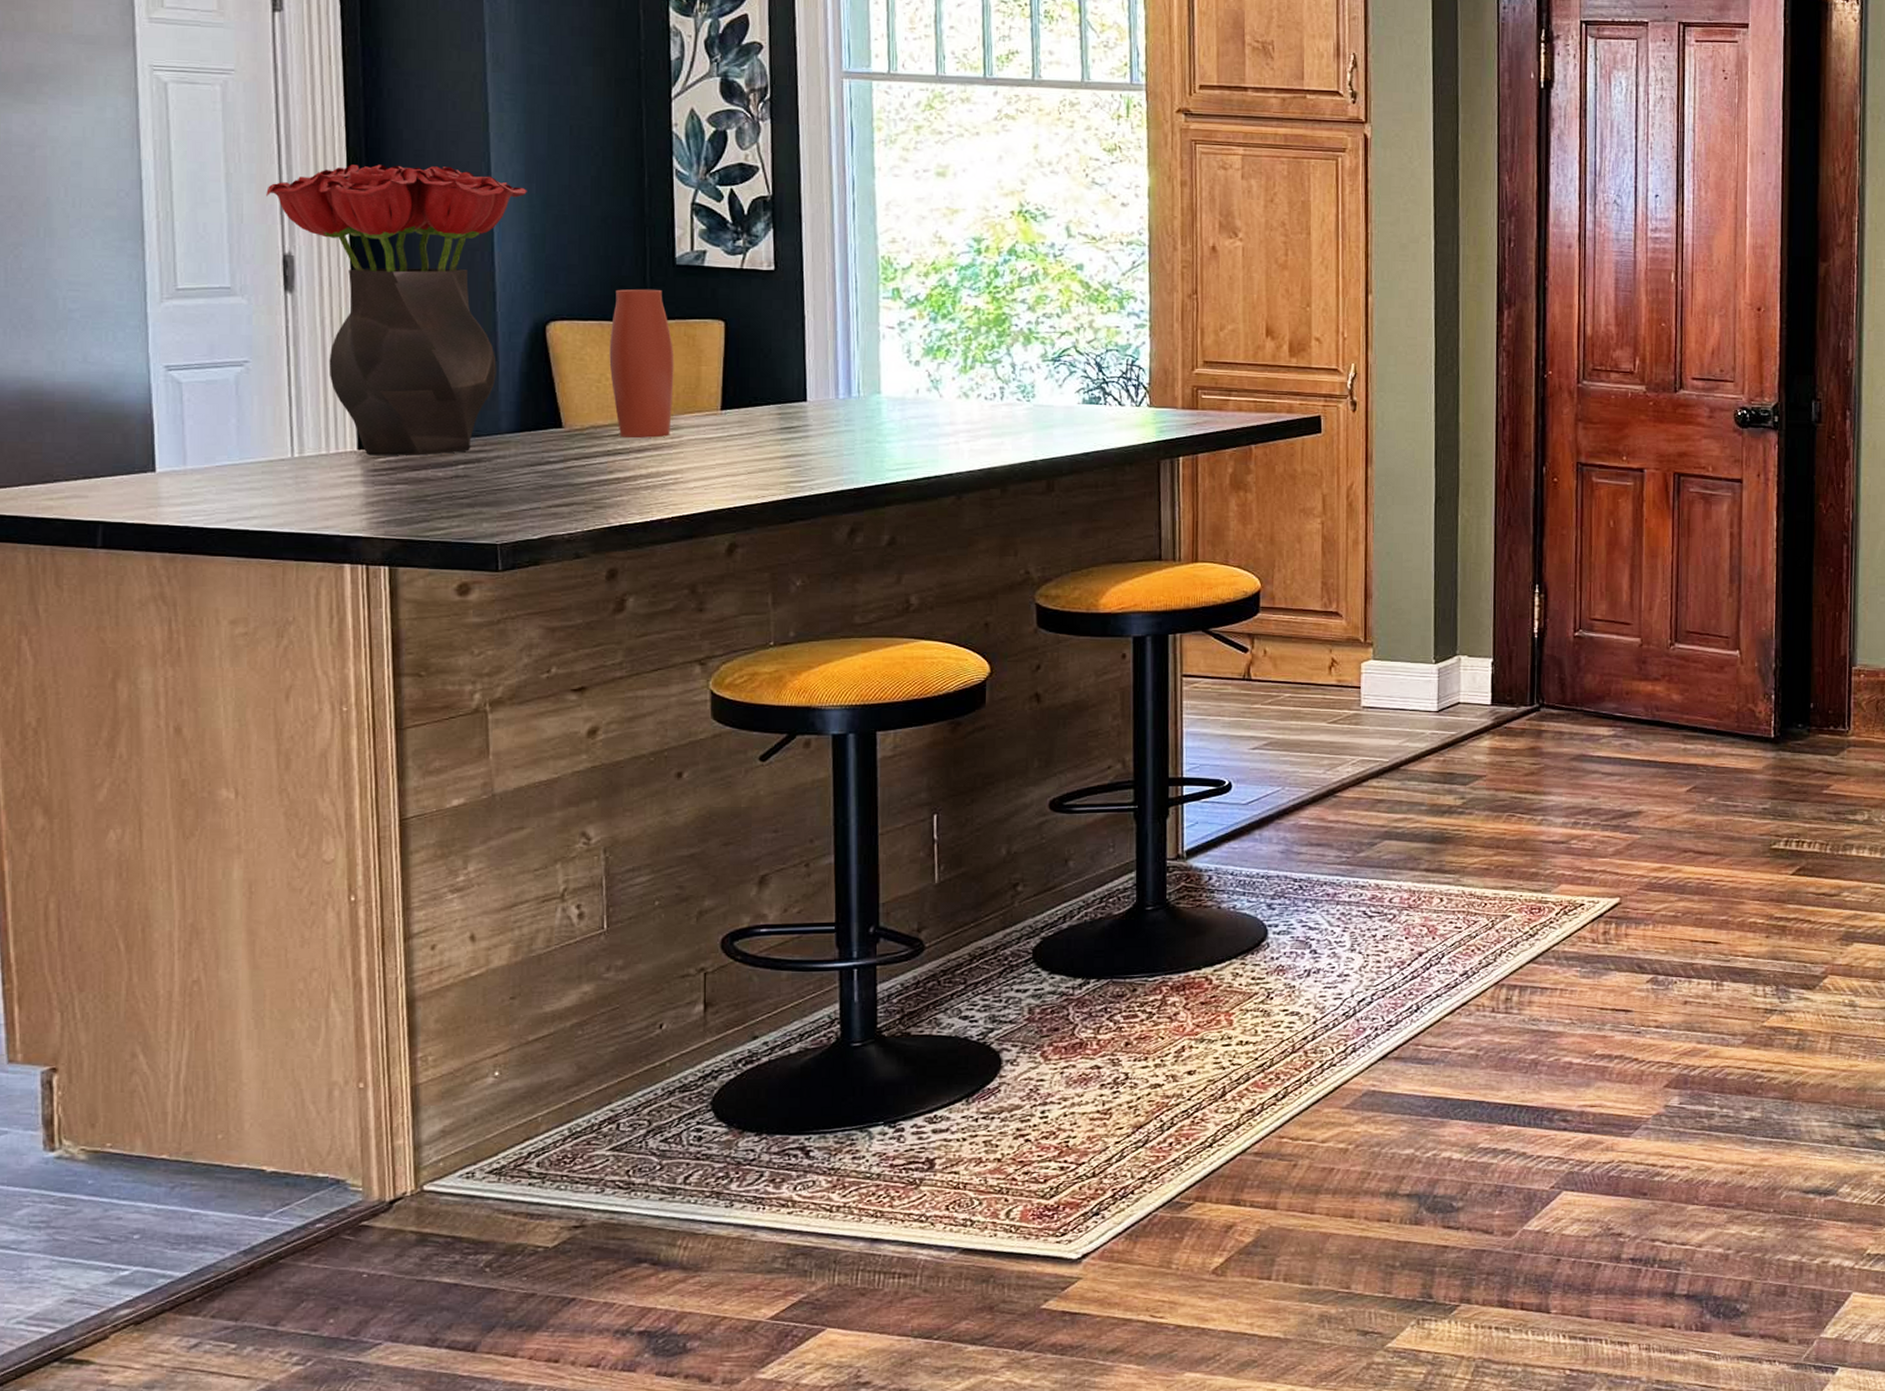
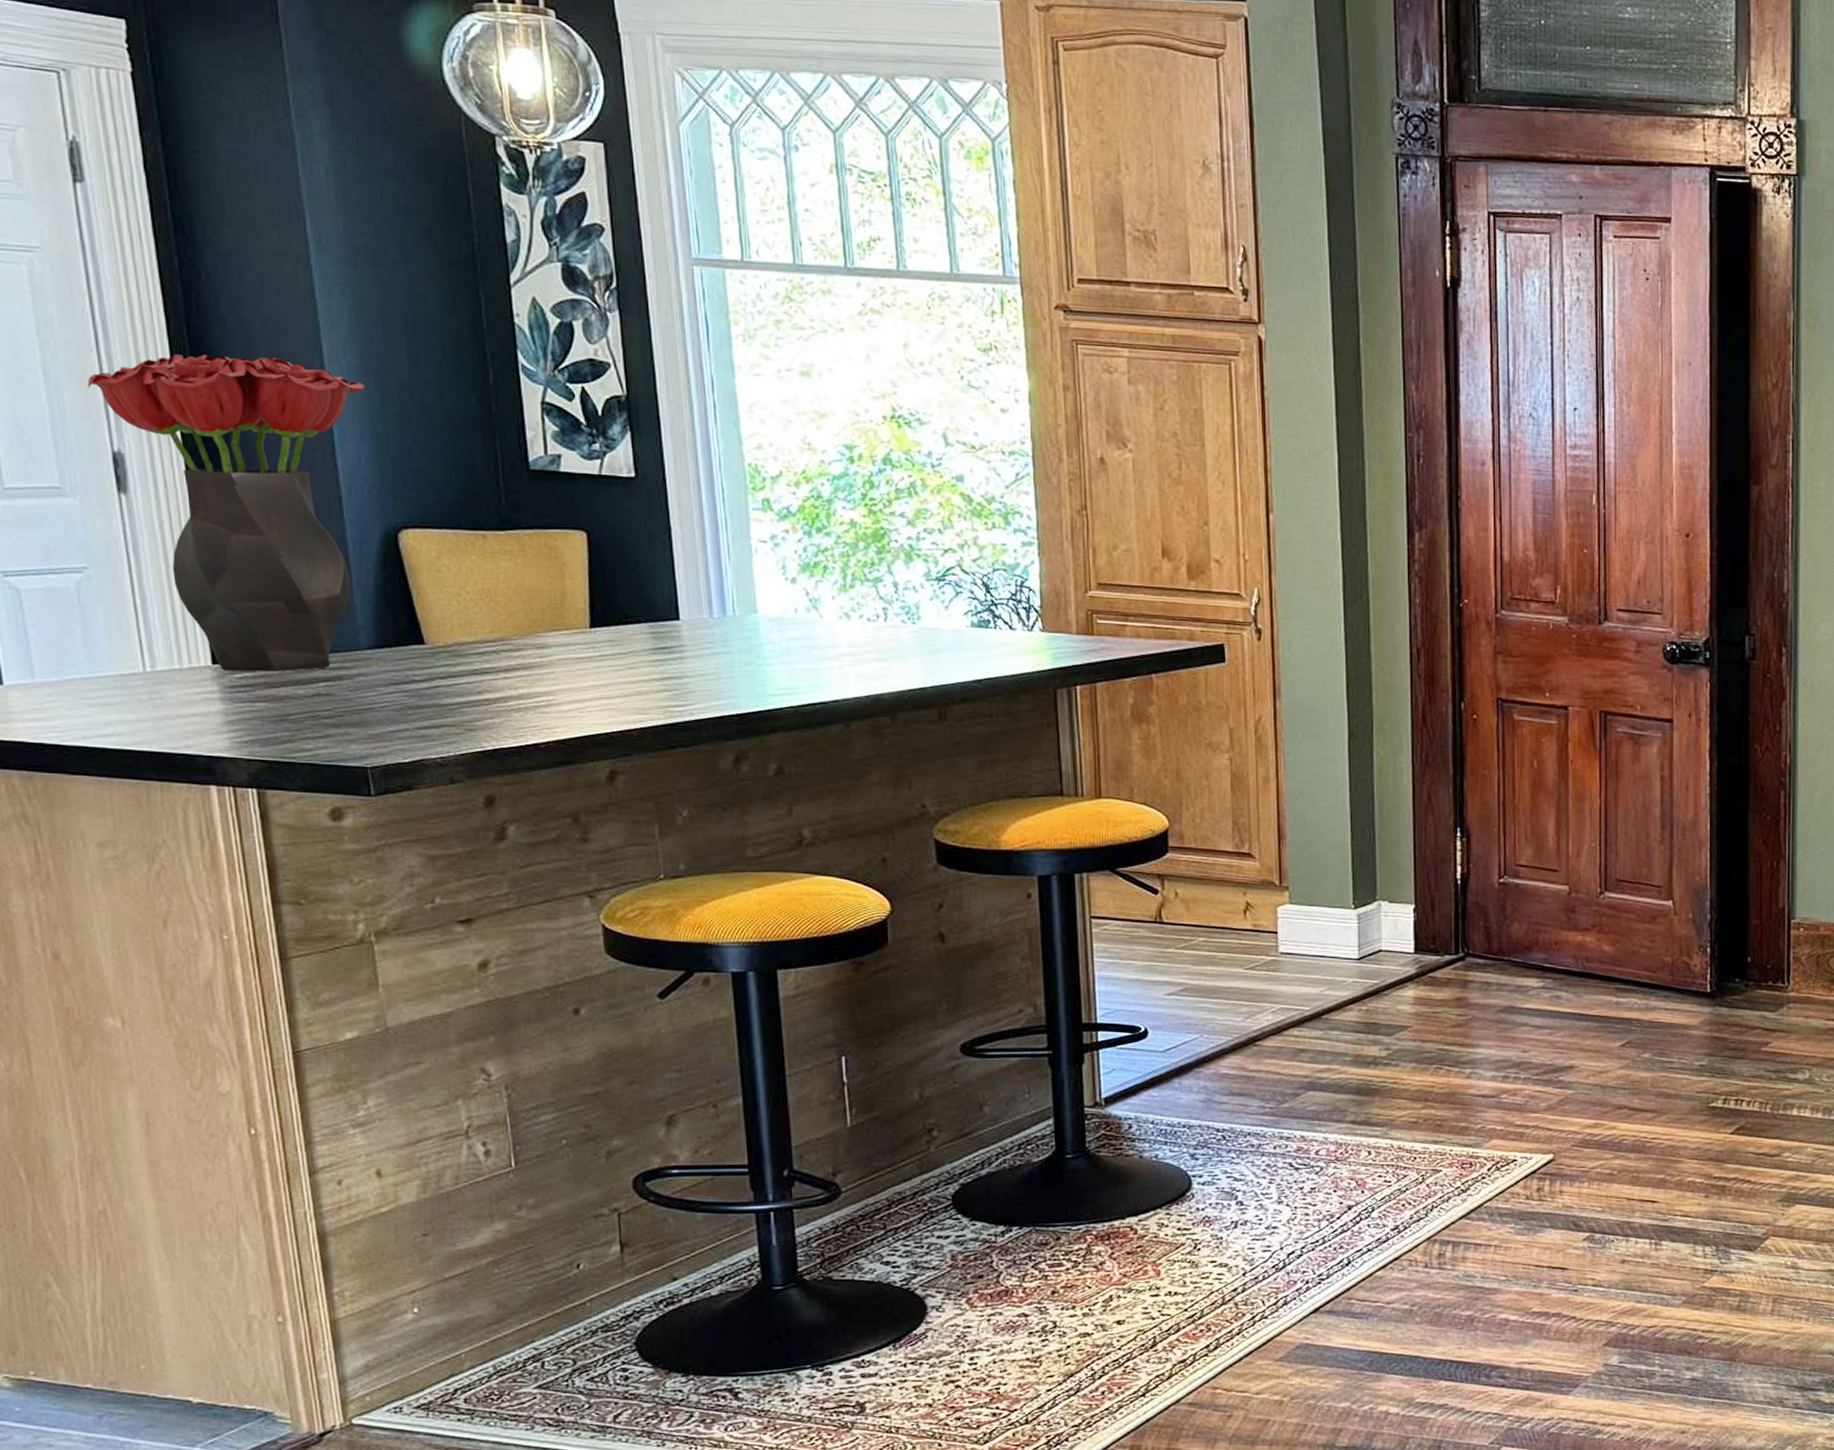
vase: present [609,289,674,439] -> none [466,495,539,657]

